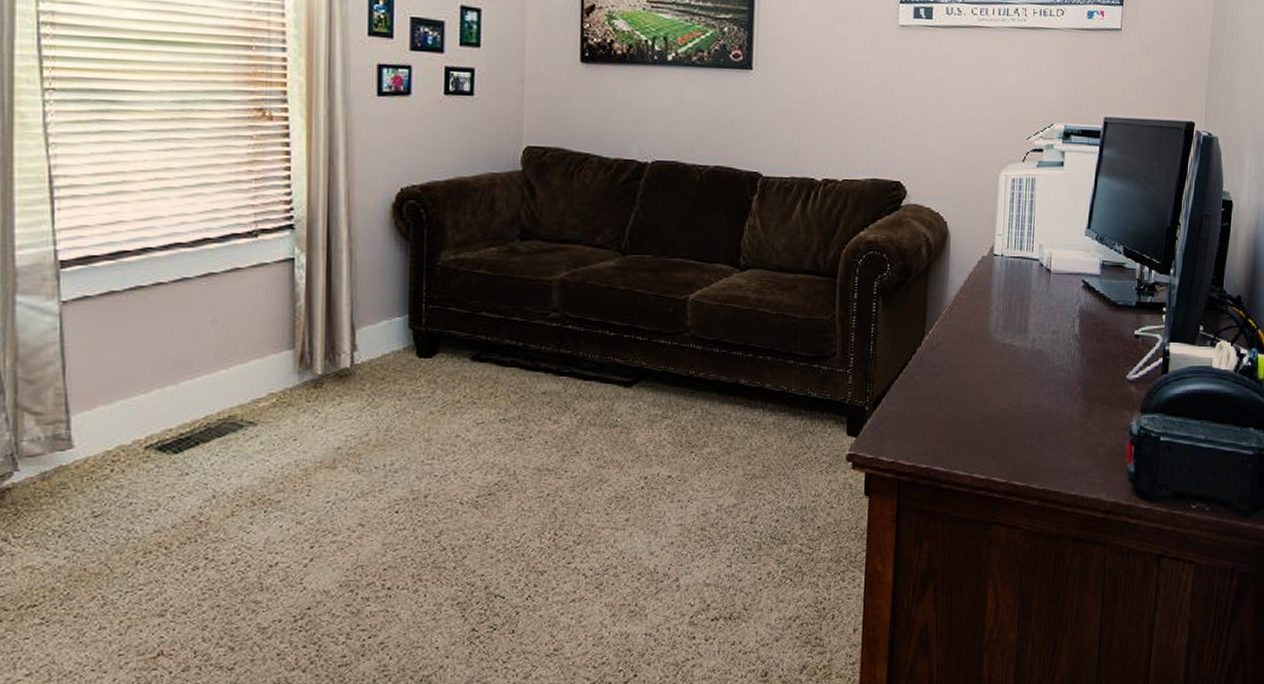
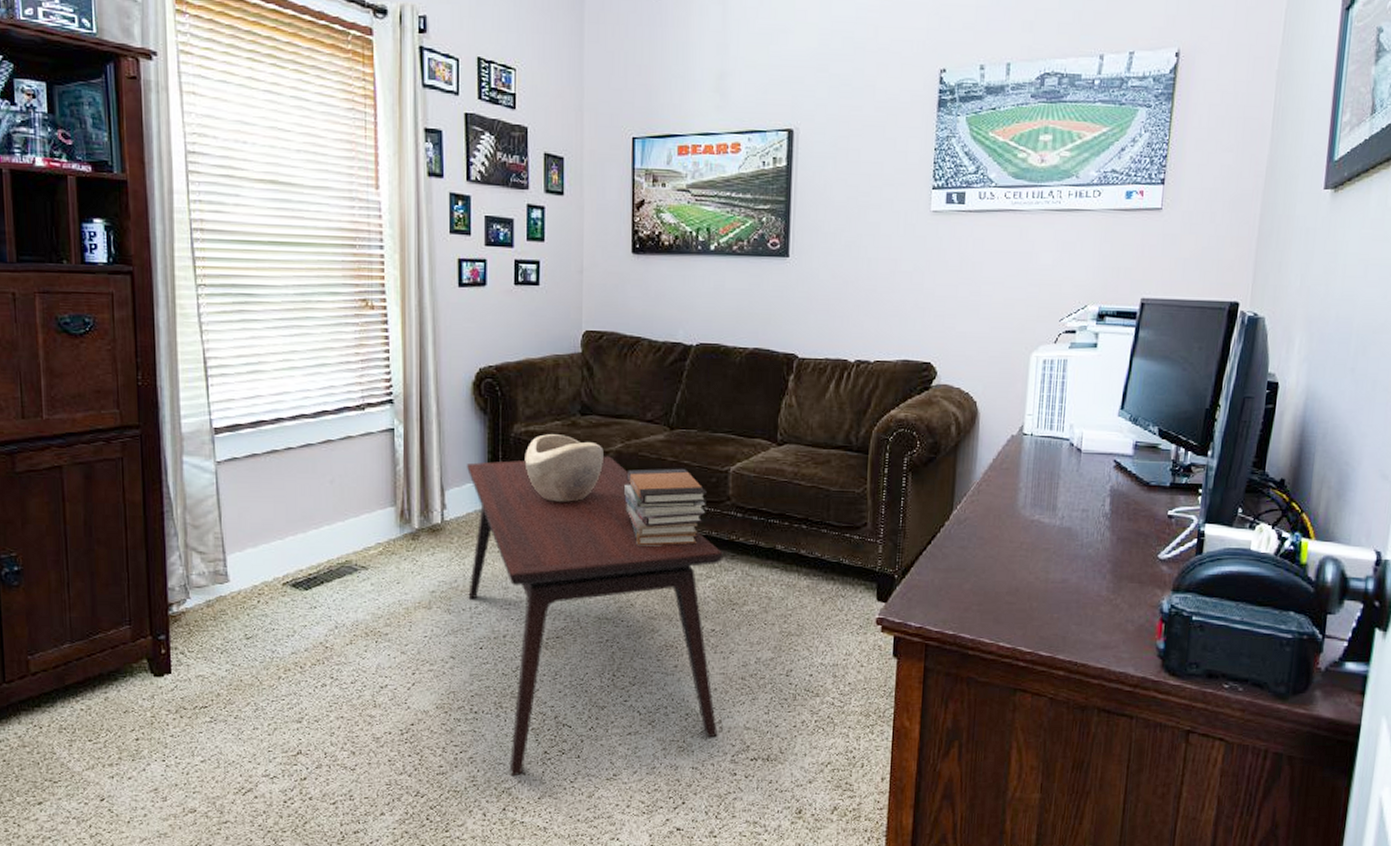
coffee table: none [382,286,681,662] -> present [467,456,723,776]
decorative bowl: none [453,262,546,339] -> present [524,434,604,502]
book stack: none [570,297,663,386] -> present [624,468,707,546]

